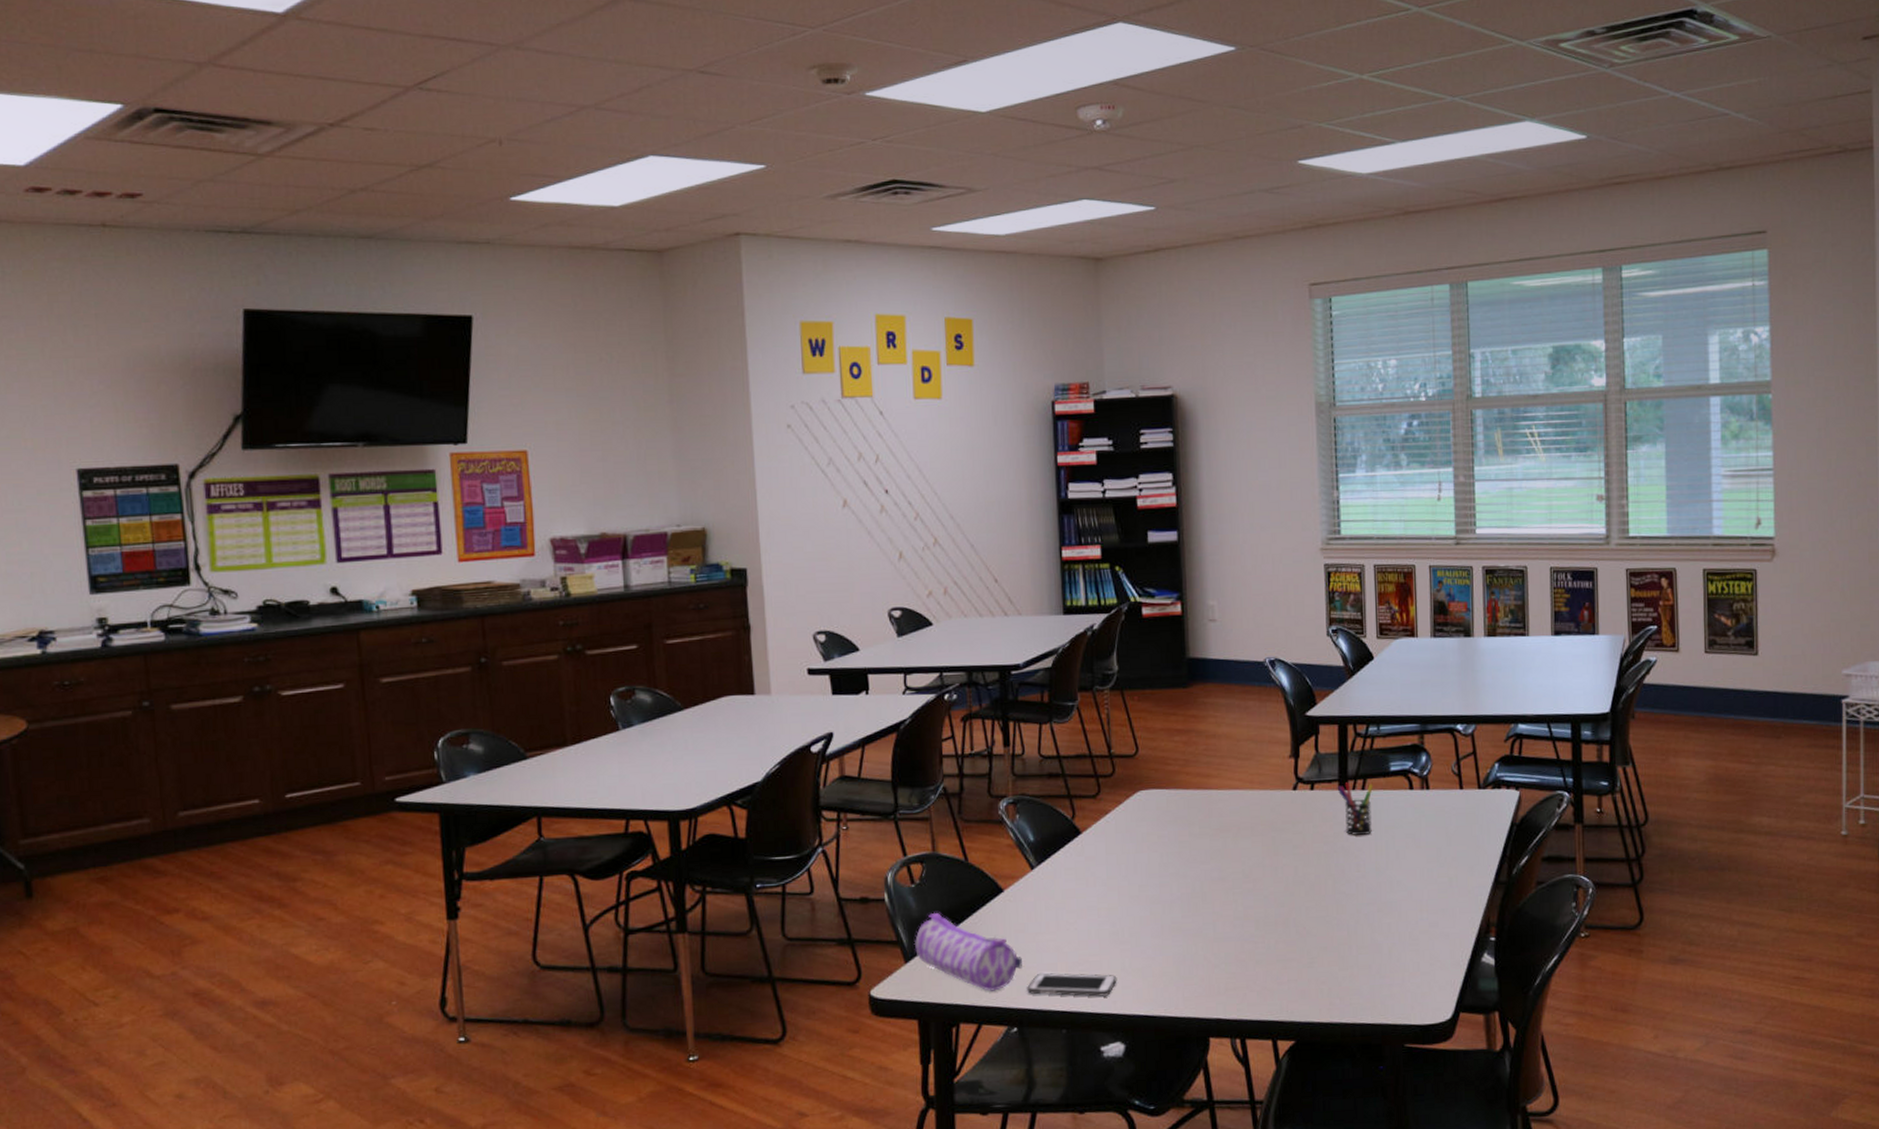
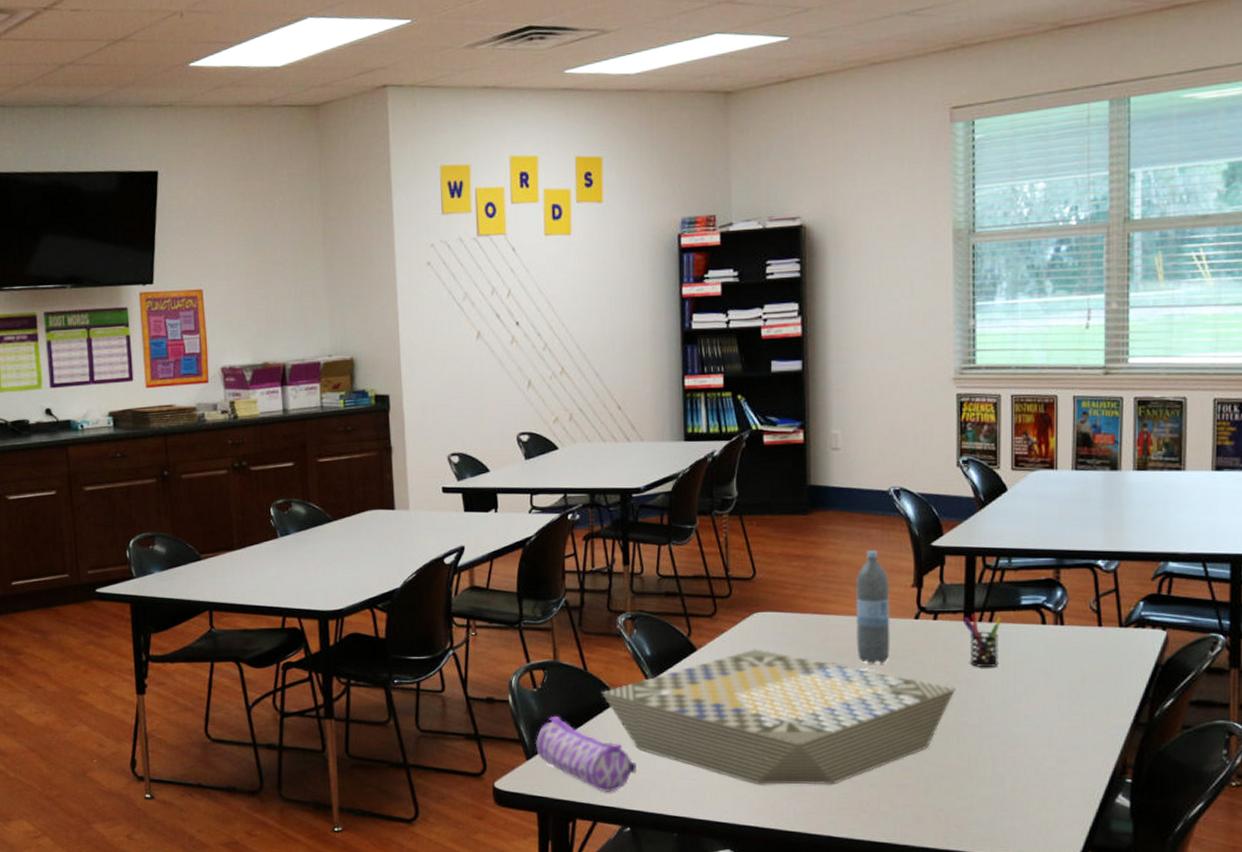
board game: none [983,828,1334,970] -> present [601,649,957,785]
cell phone: present [1027,973,1117,997] -> none [640,780,729,805]
water bottle: none [1236,722,1271,838] -> present [856,550,890,664]

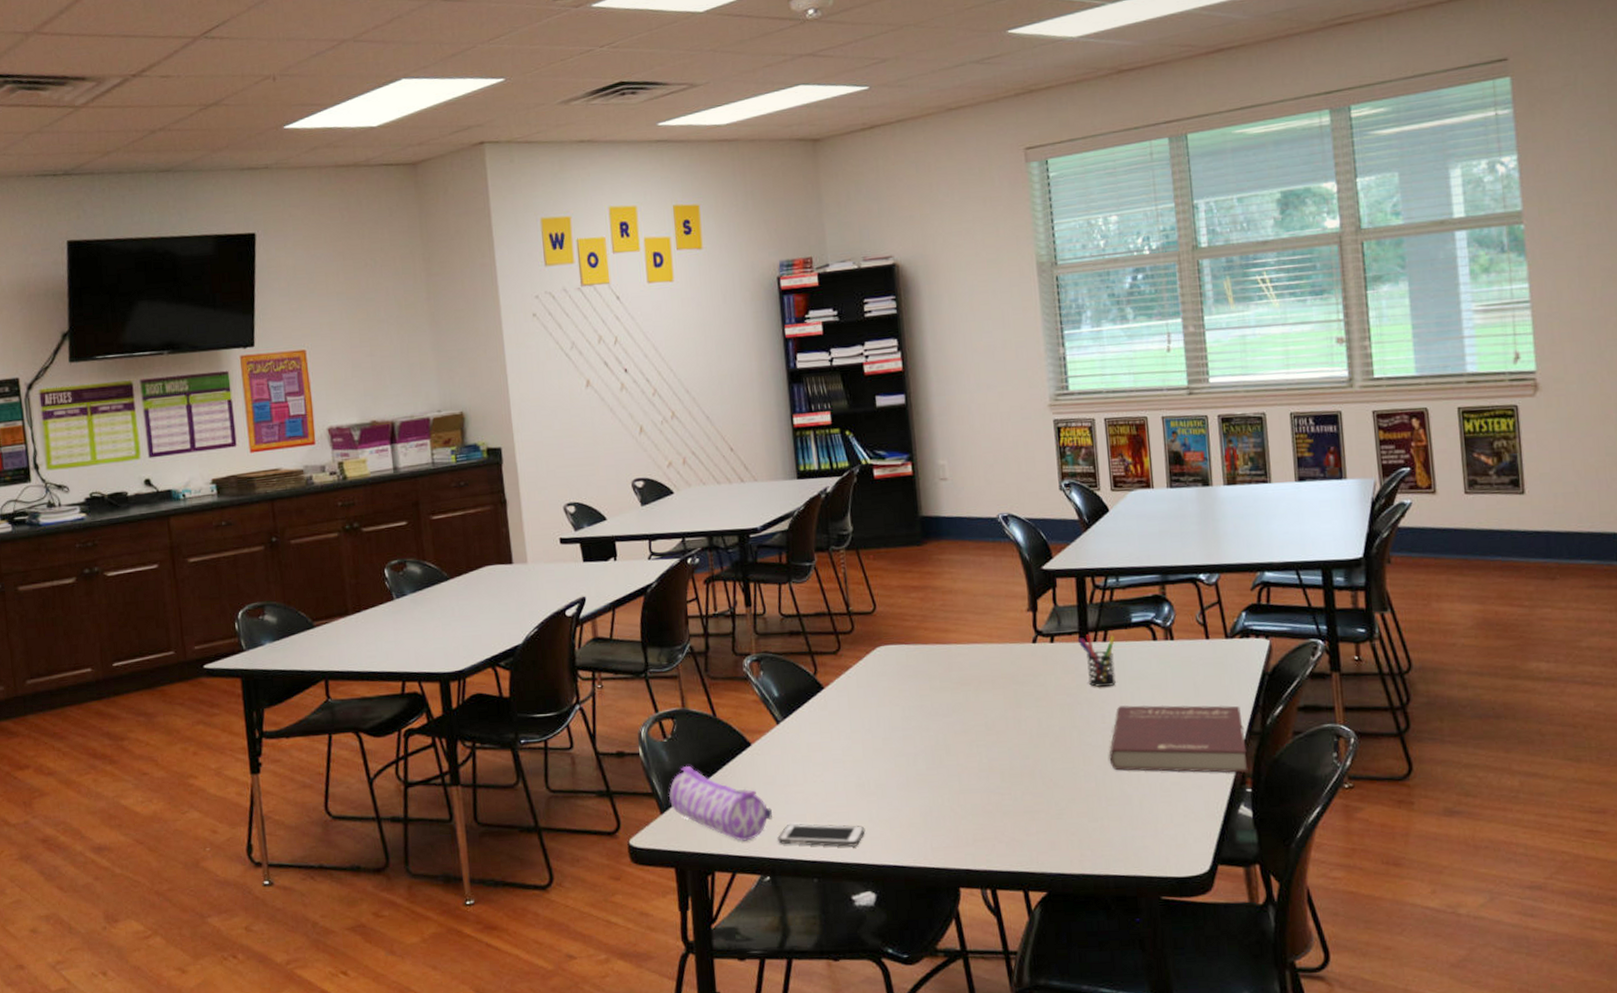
board game: present [601,649,957,785] -> none [731,683,1078,821]
cell phone: none [640,780,729,805] -> present [778,824,866,847]
water bottle: present [856,550,890,664] -> none [973,577,1012,691]
book: none [984,688,1131,763] -> present [1109,705,1249,773]

